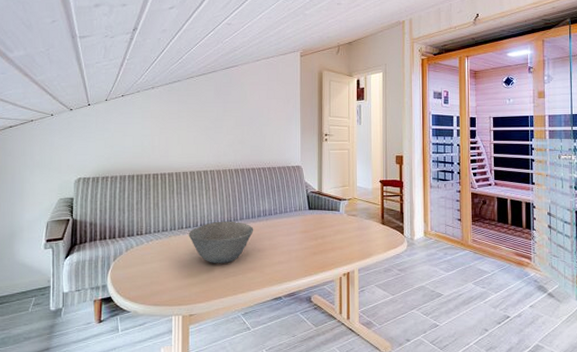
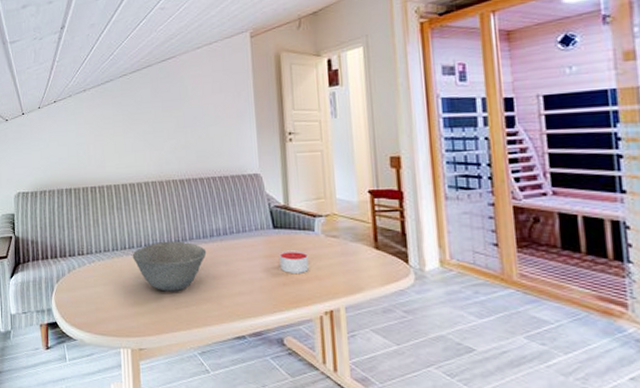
candle: none [312,227,333,245] -> present [279,250,309,273]

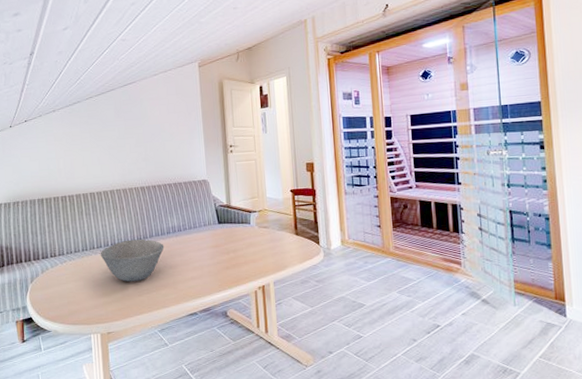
candle: present [279,250,309,273] -> none [223,240,246,259]

